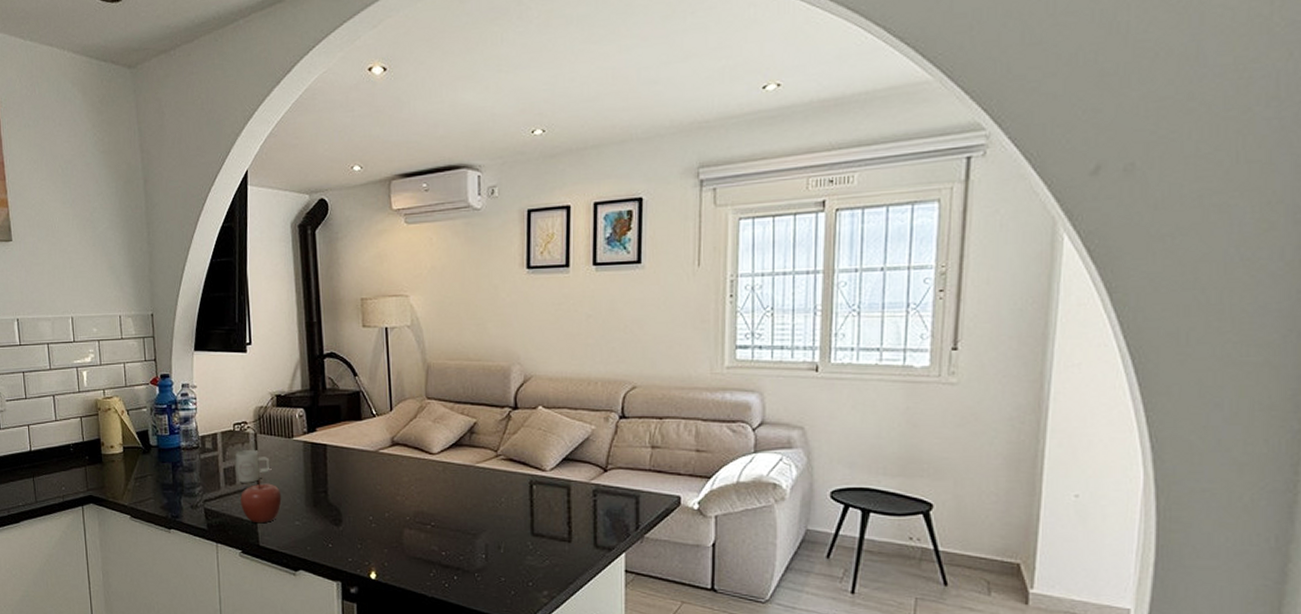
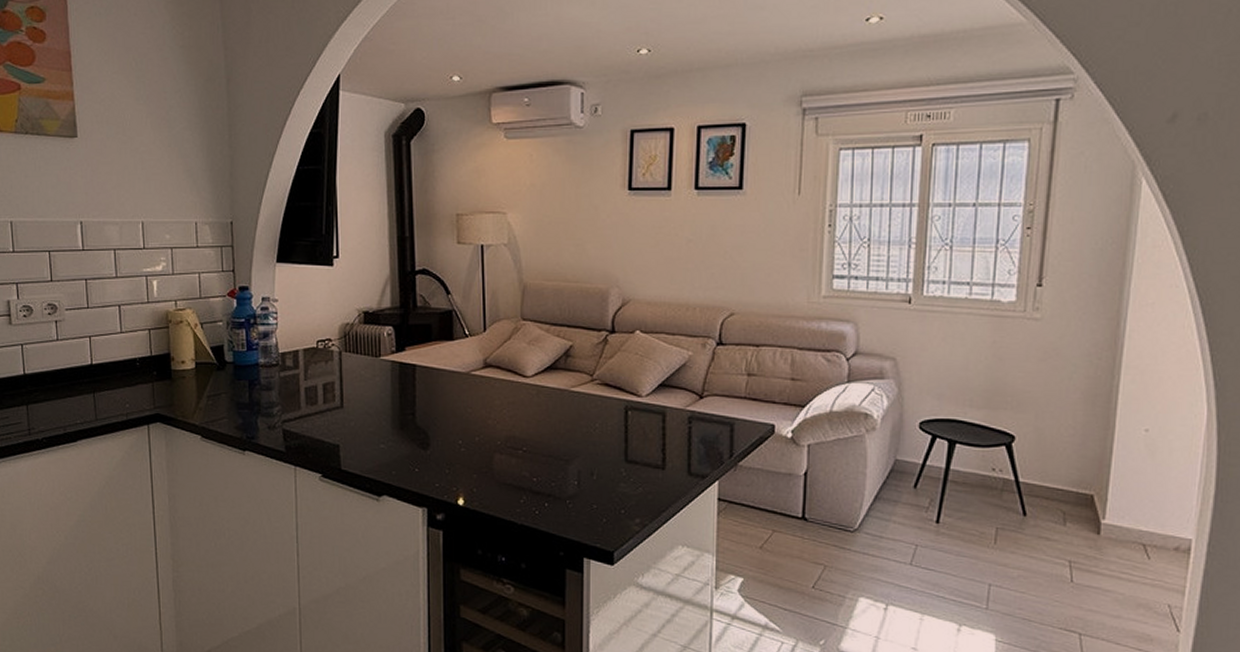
mug: present [235,450,270,483] -> none [318,369,355,403]
fruit: present [241,479,282,524] -> none [322,399,366,446]

